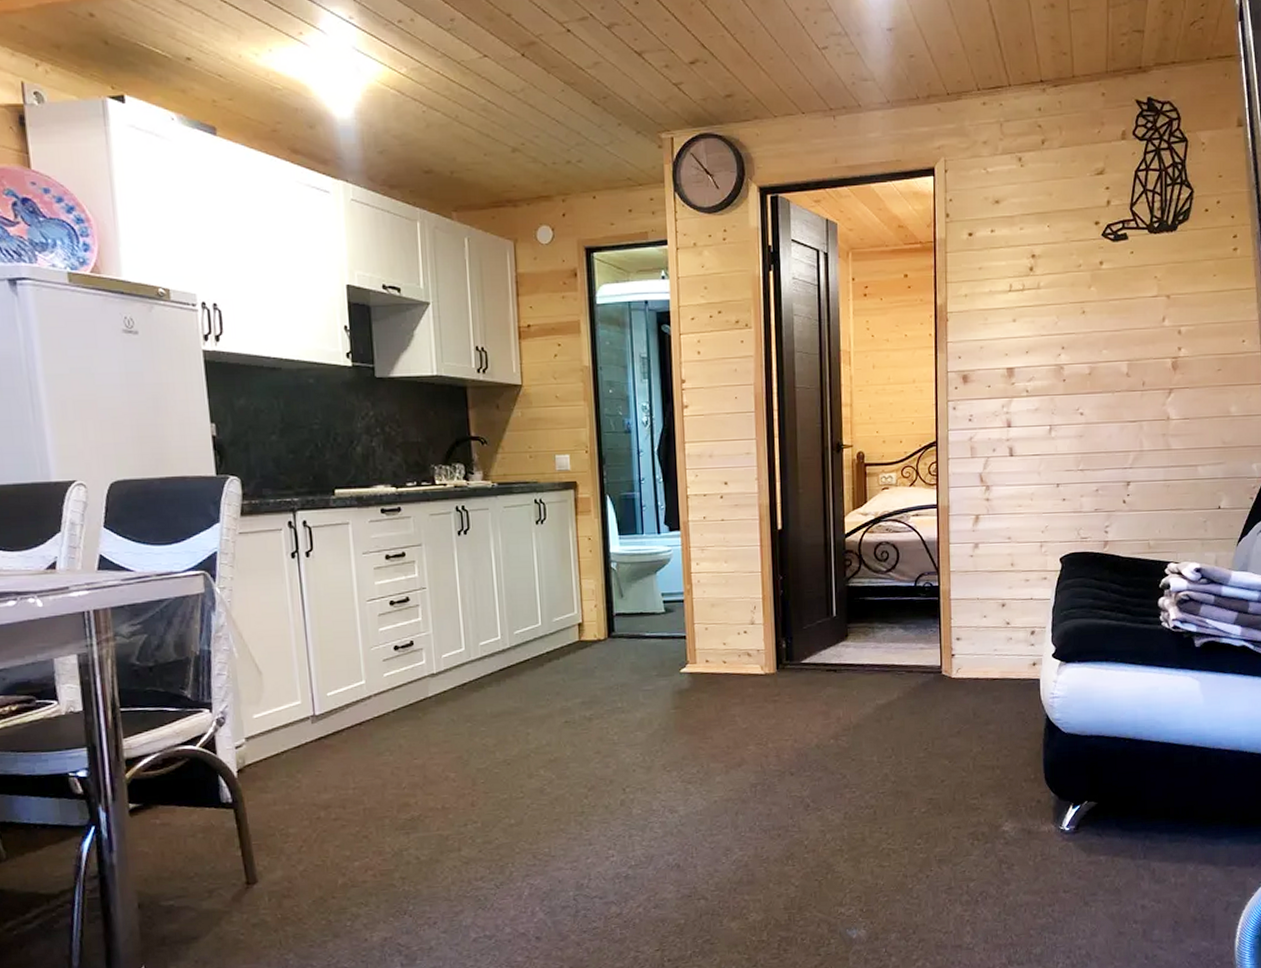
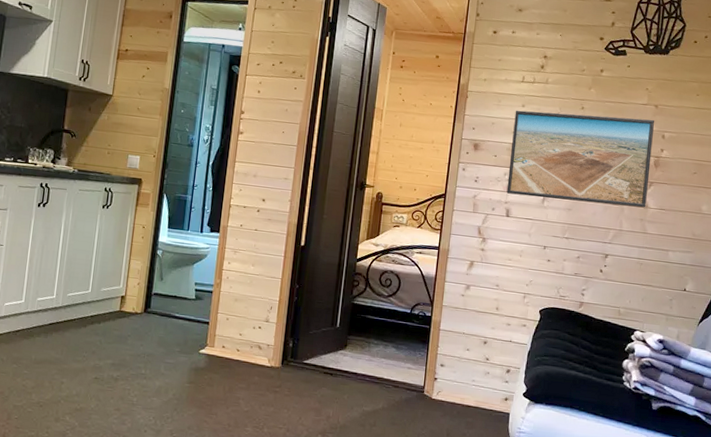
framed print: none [1006,313,1168,429] -> present [506,110,654,208]

